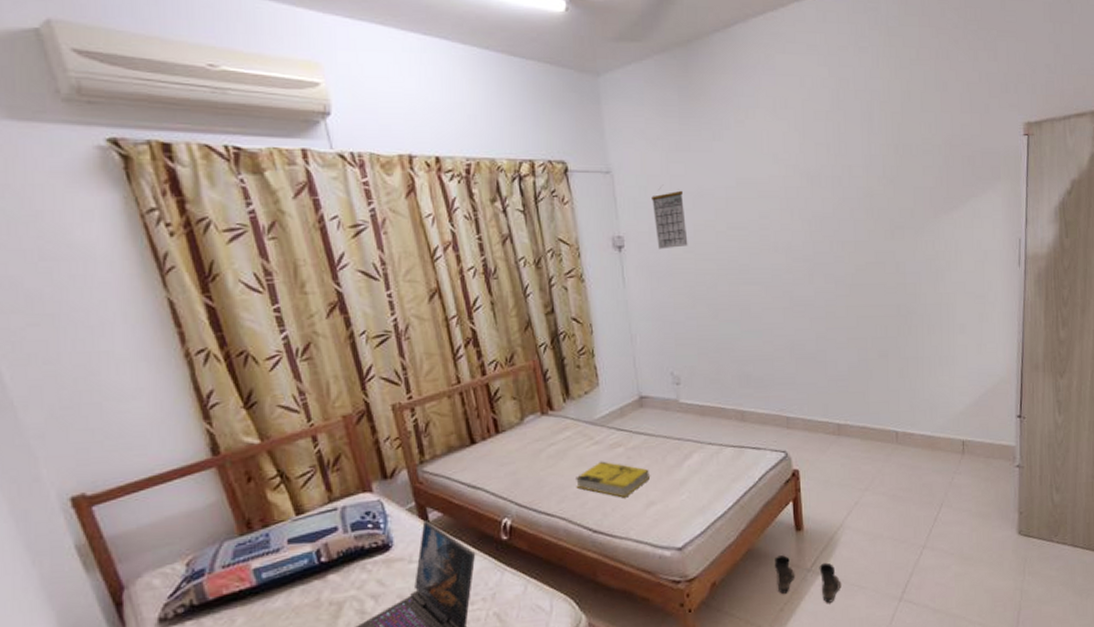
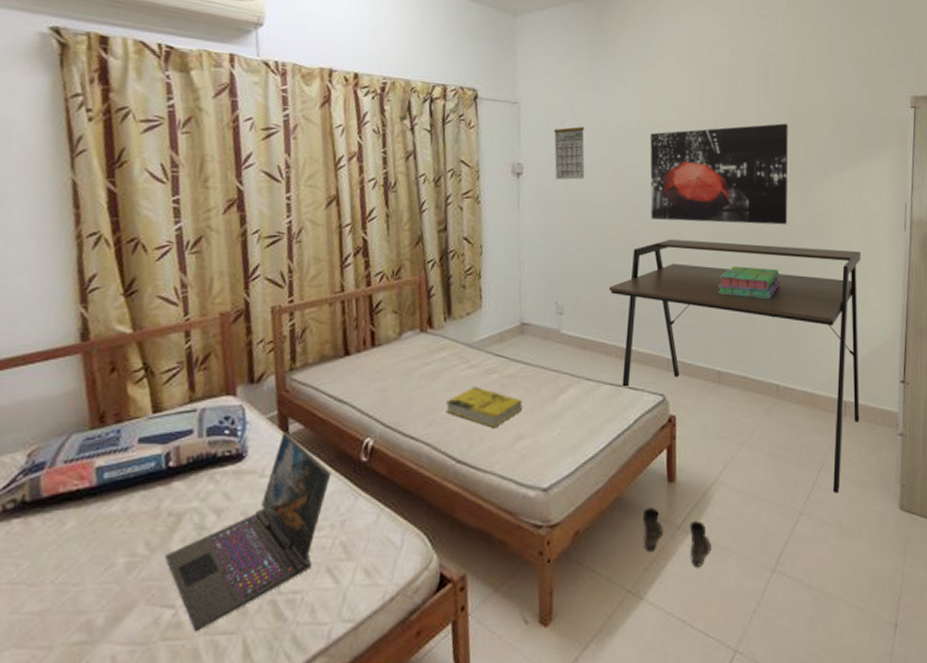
desk: none [724,293,978,526] -> present [609,239,861,493]
wall art: none [751,165,898,281] -> present [649,123,788,225]
stack of books: none [831,319,895,350] -> present [717,266,781,299]

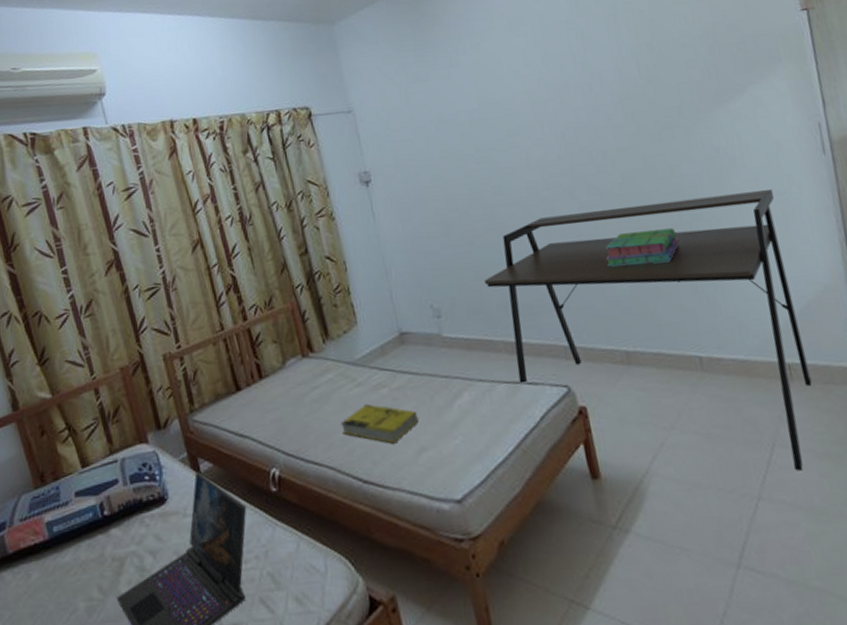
calendar: present [554,121,585,180] -> none [394,119,436,180]
boots: present [642,508,711,567] -> none [570,509,657,569]
wall art: present [649,123,788,225] -> none [495,64,673,202]

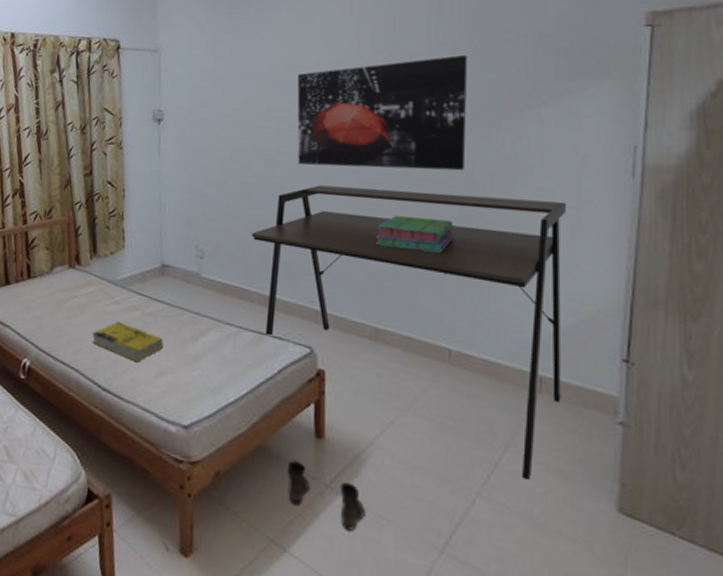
wall art: none [495,64,673,202] -> present [297,54,467,171]
boots: none [570,509,657,569] -> present [286,460,365,531]

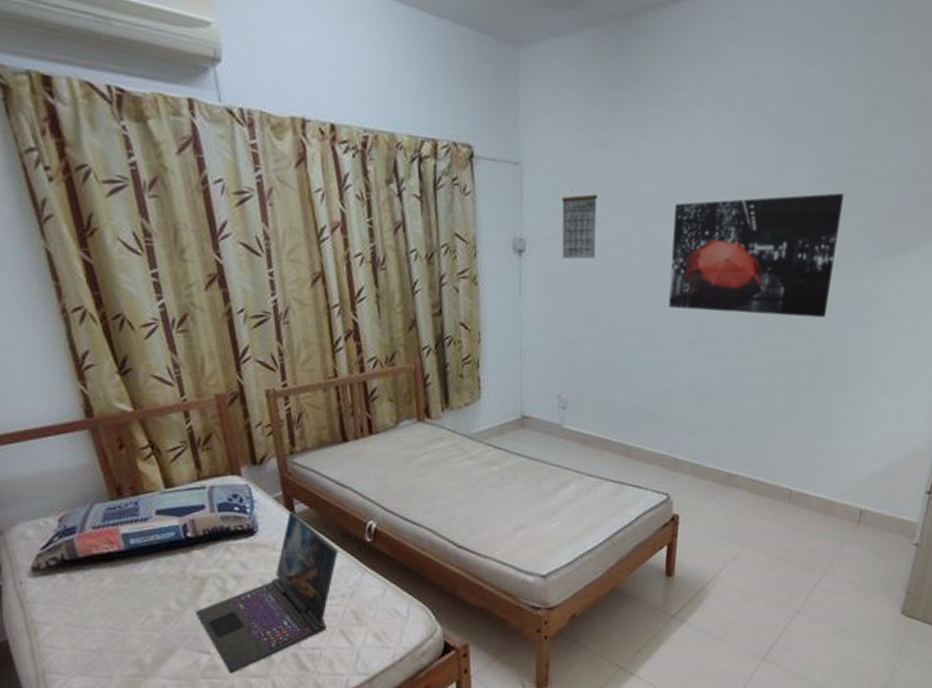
book: present [92,321,164,362] -> none [445,477,523,518]
calendar: none [194,66,227,125] -> present [561,188,597,260]
desk: present [252,185,567,480] -> none [617,330,908,596]
boots: present [286,460,365,531] -> none [637,598,704,652]
stack of books: present [375,216,455,253] -> none [736,363,809,400]

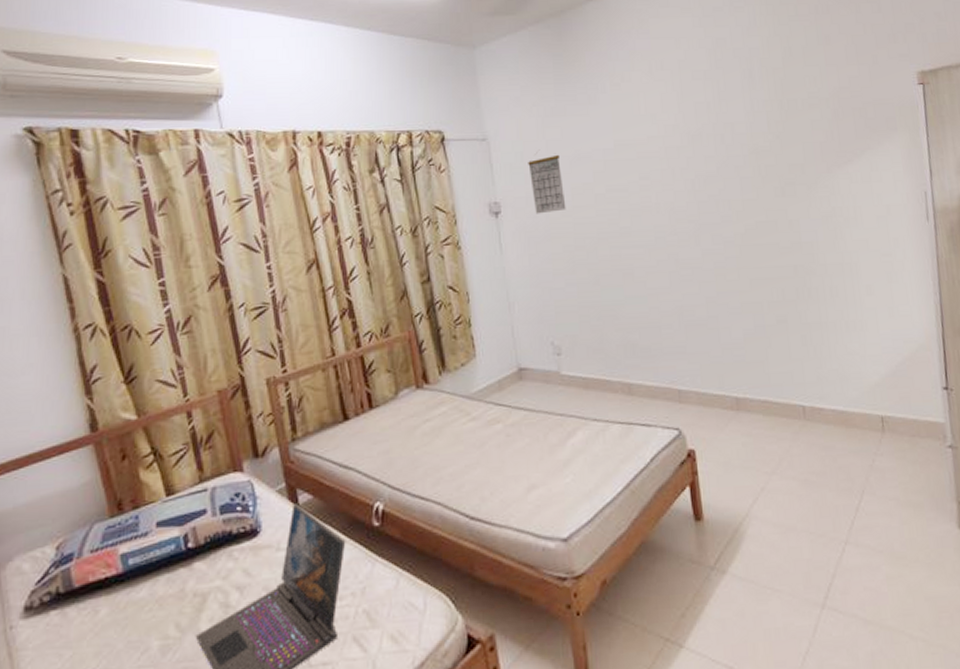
wall art: present [668,192,844,318] -> none [630,121,792,244]

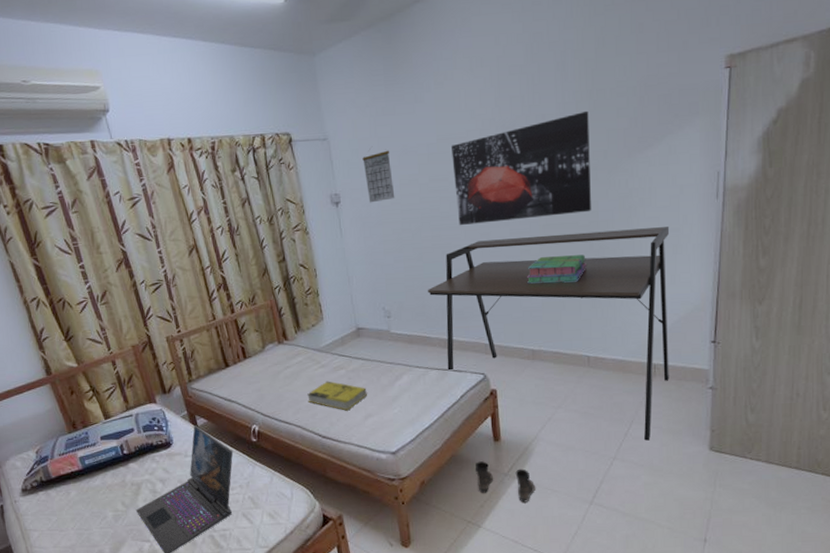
book: none [452,439,530,481] -> present [307,381,367,411]
desk: none [607,251,901,518] -> present [428,227,670,441]
wall art: none [630,121,792,244] -> present [450,110,591,226]
boots: none [672,549,750,609] -> present [475,461,535,503]
stack of books: none [723,281,793,315] -> present [526,254,588,284]

